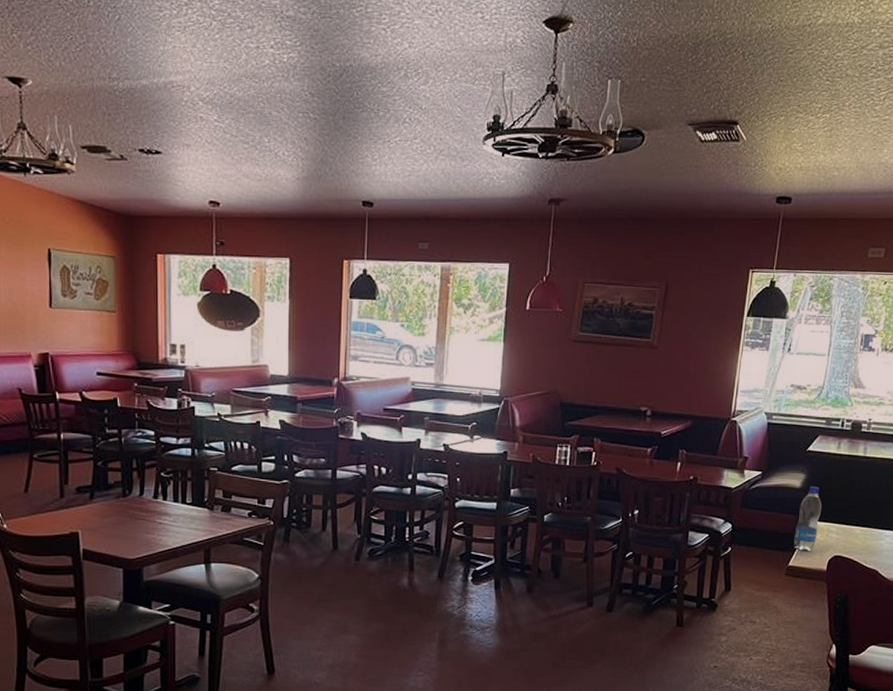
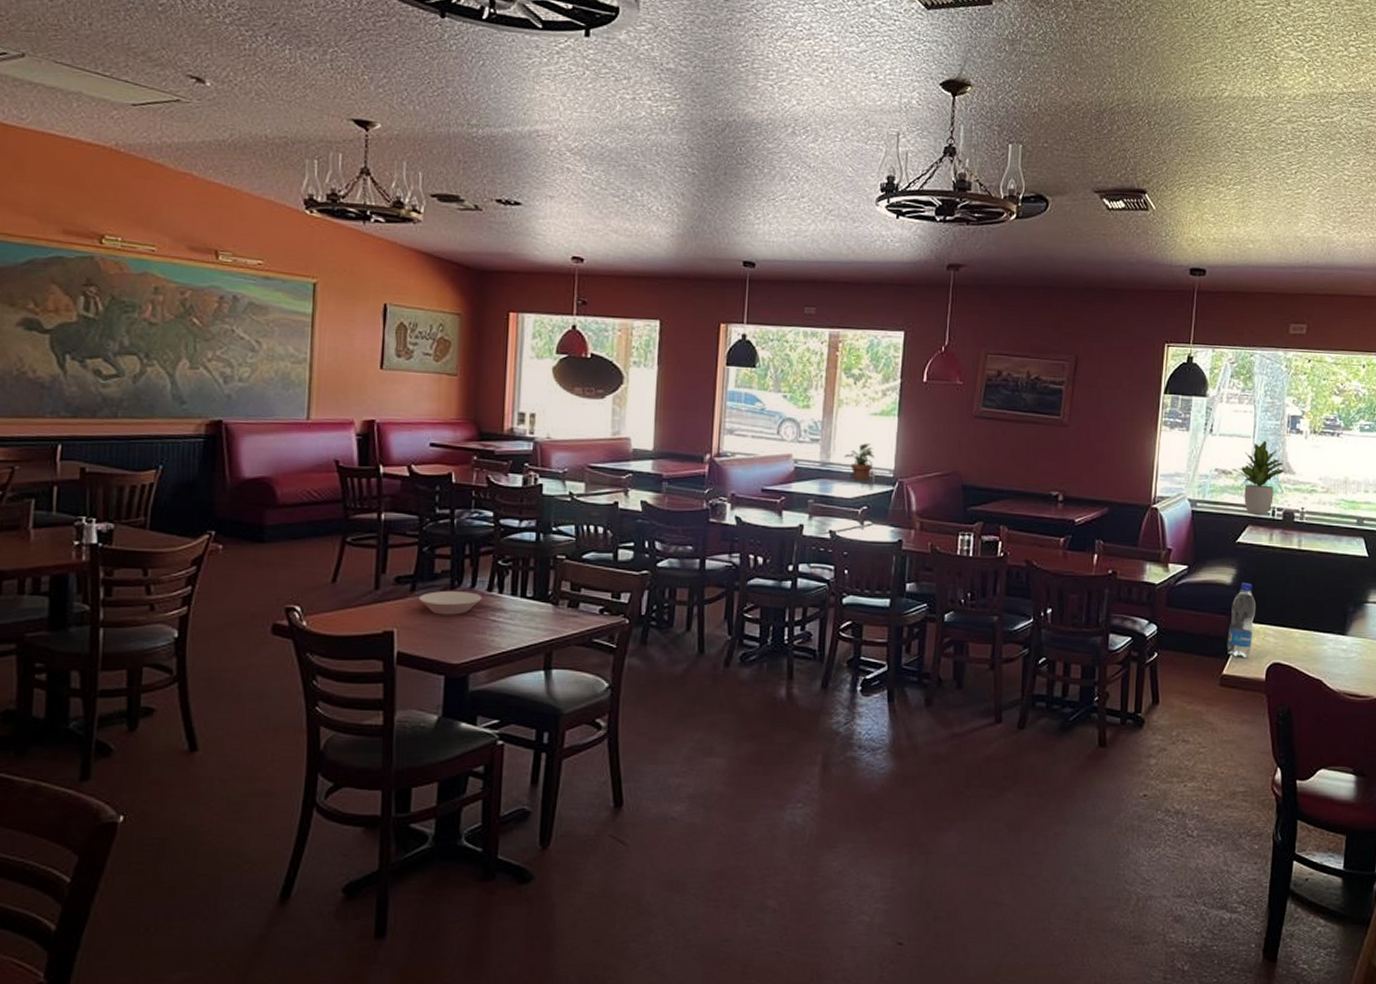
dish: none [97,499,150,519] -> present [418,591,483,615]
potted plant: none [455,366,482,401] -> present [844,443,874,482]
potted plant: none [809,358,855,426] -> present [1235,440,1284,515]

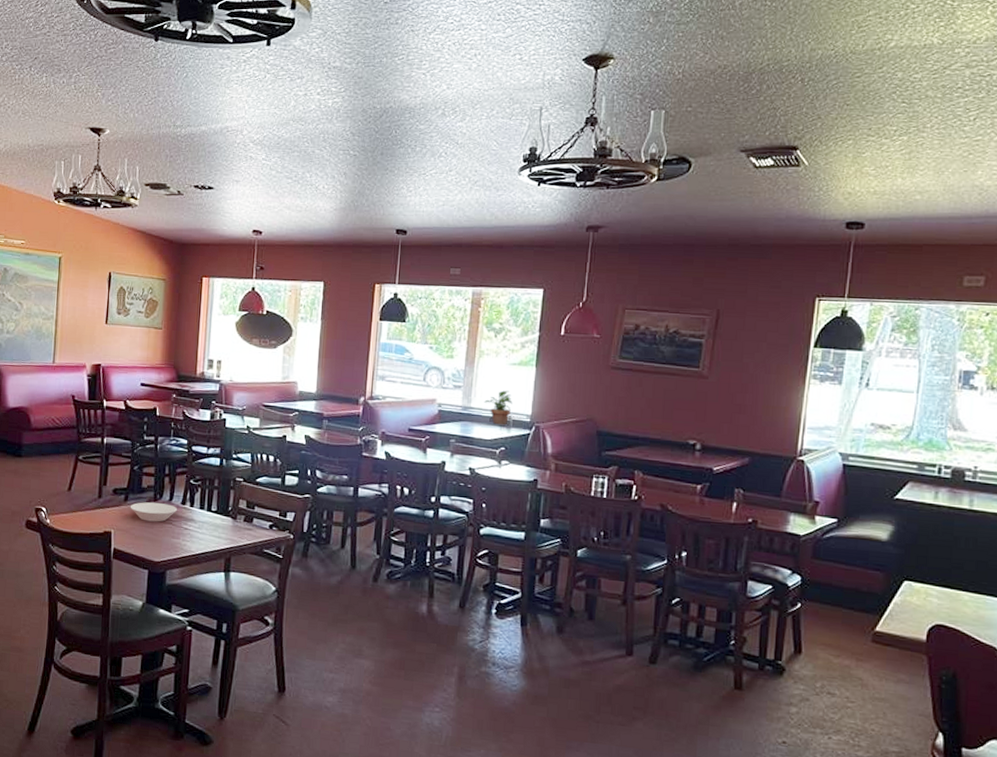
bottle: present [1227,583,1257,657] -> none [881,540,917,616]
potted plant: present [1235,440,1284,515] -> none [894,396,954,472]

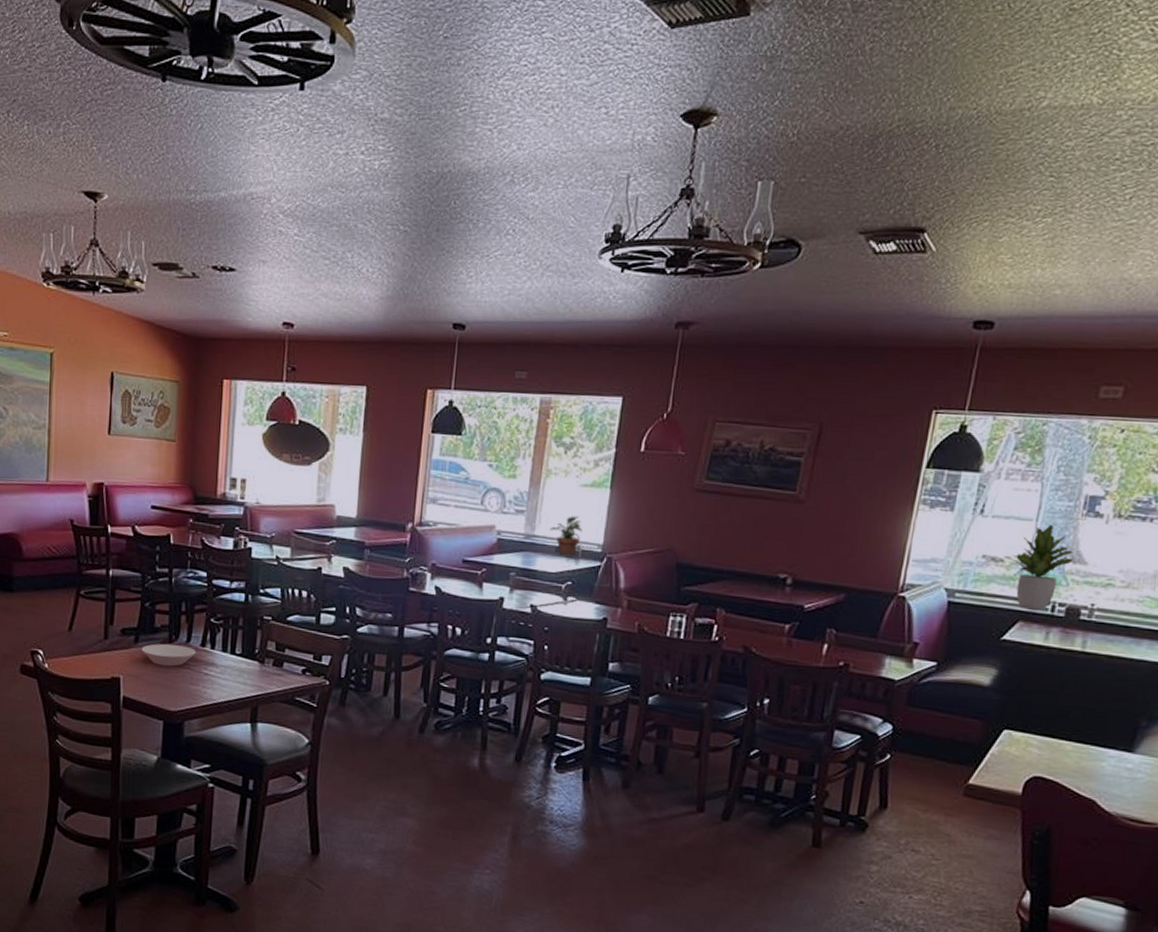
potted plant: none [894,396,954,472] -> present [1008,524,1073,611]

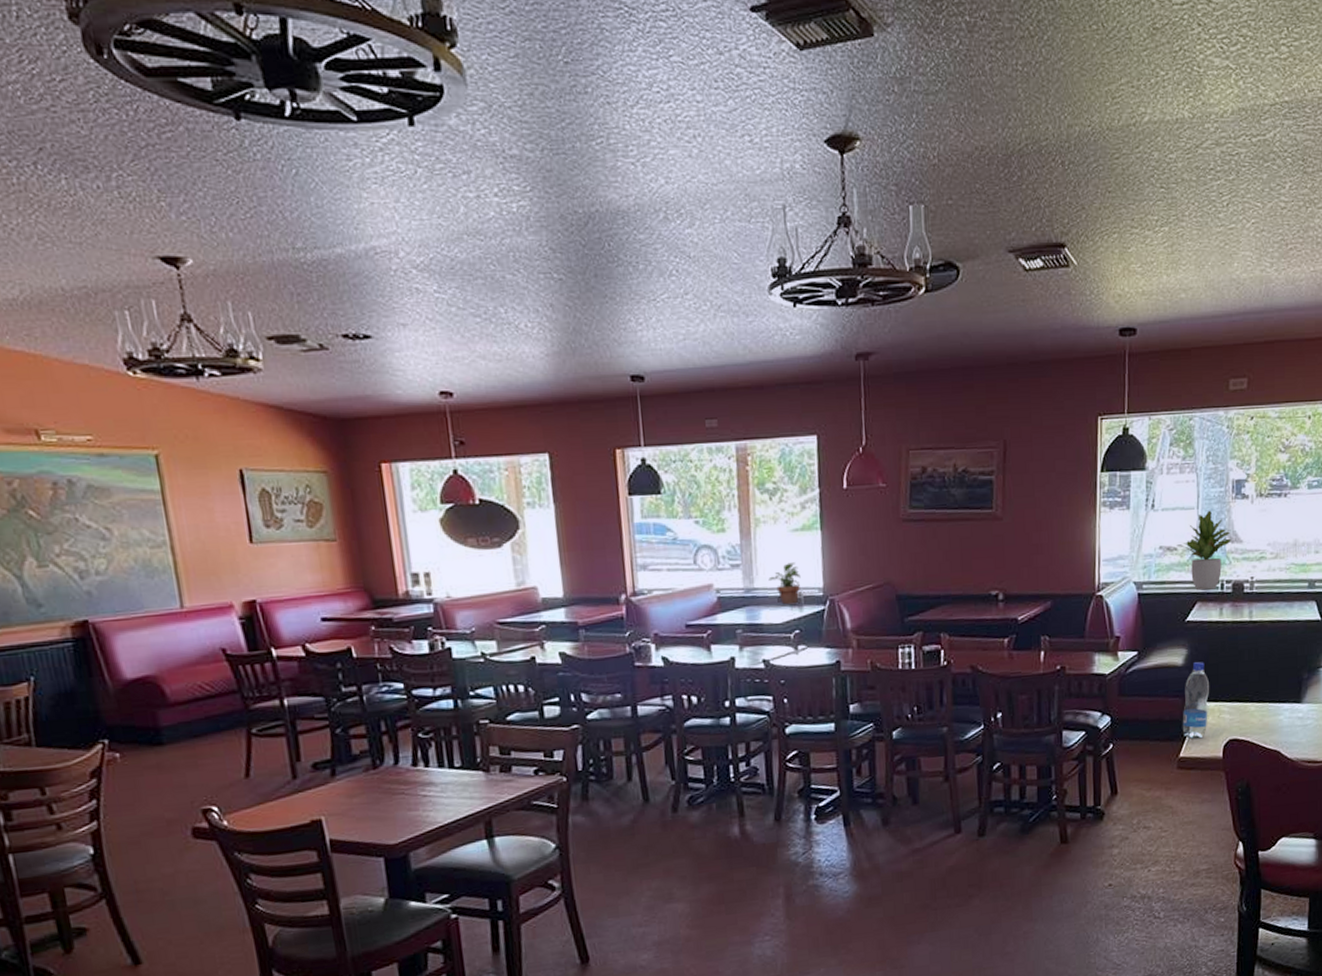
dish: present [141,644,197,667] -> none [340,769,409,797]
bottle: none [976,685,1020,768] -> present [1182,662,1210,738]

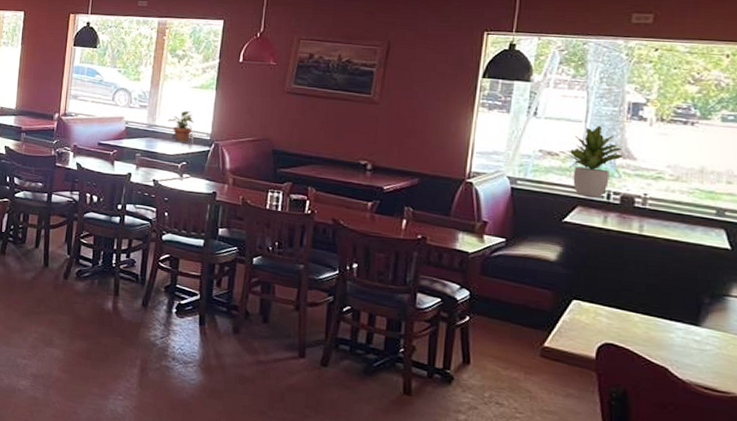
bottle: present [1182,662,1210,738] -> none [549,261,586,333]

